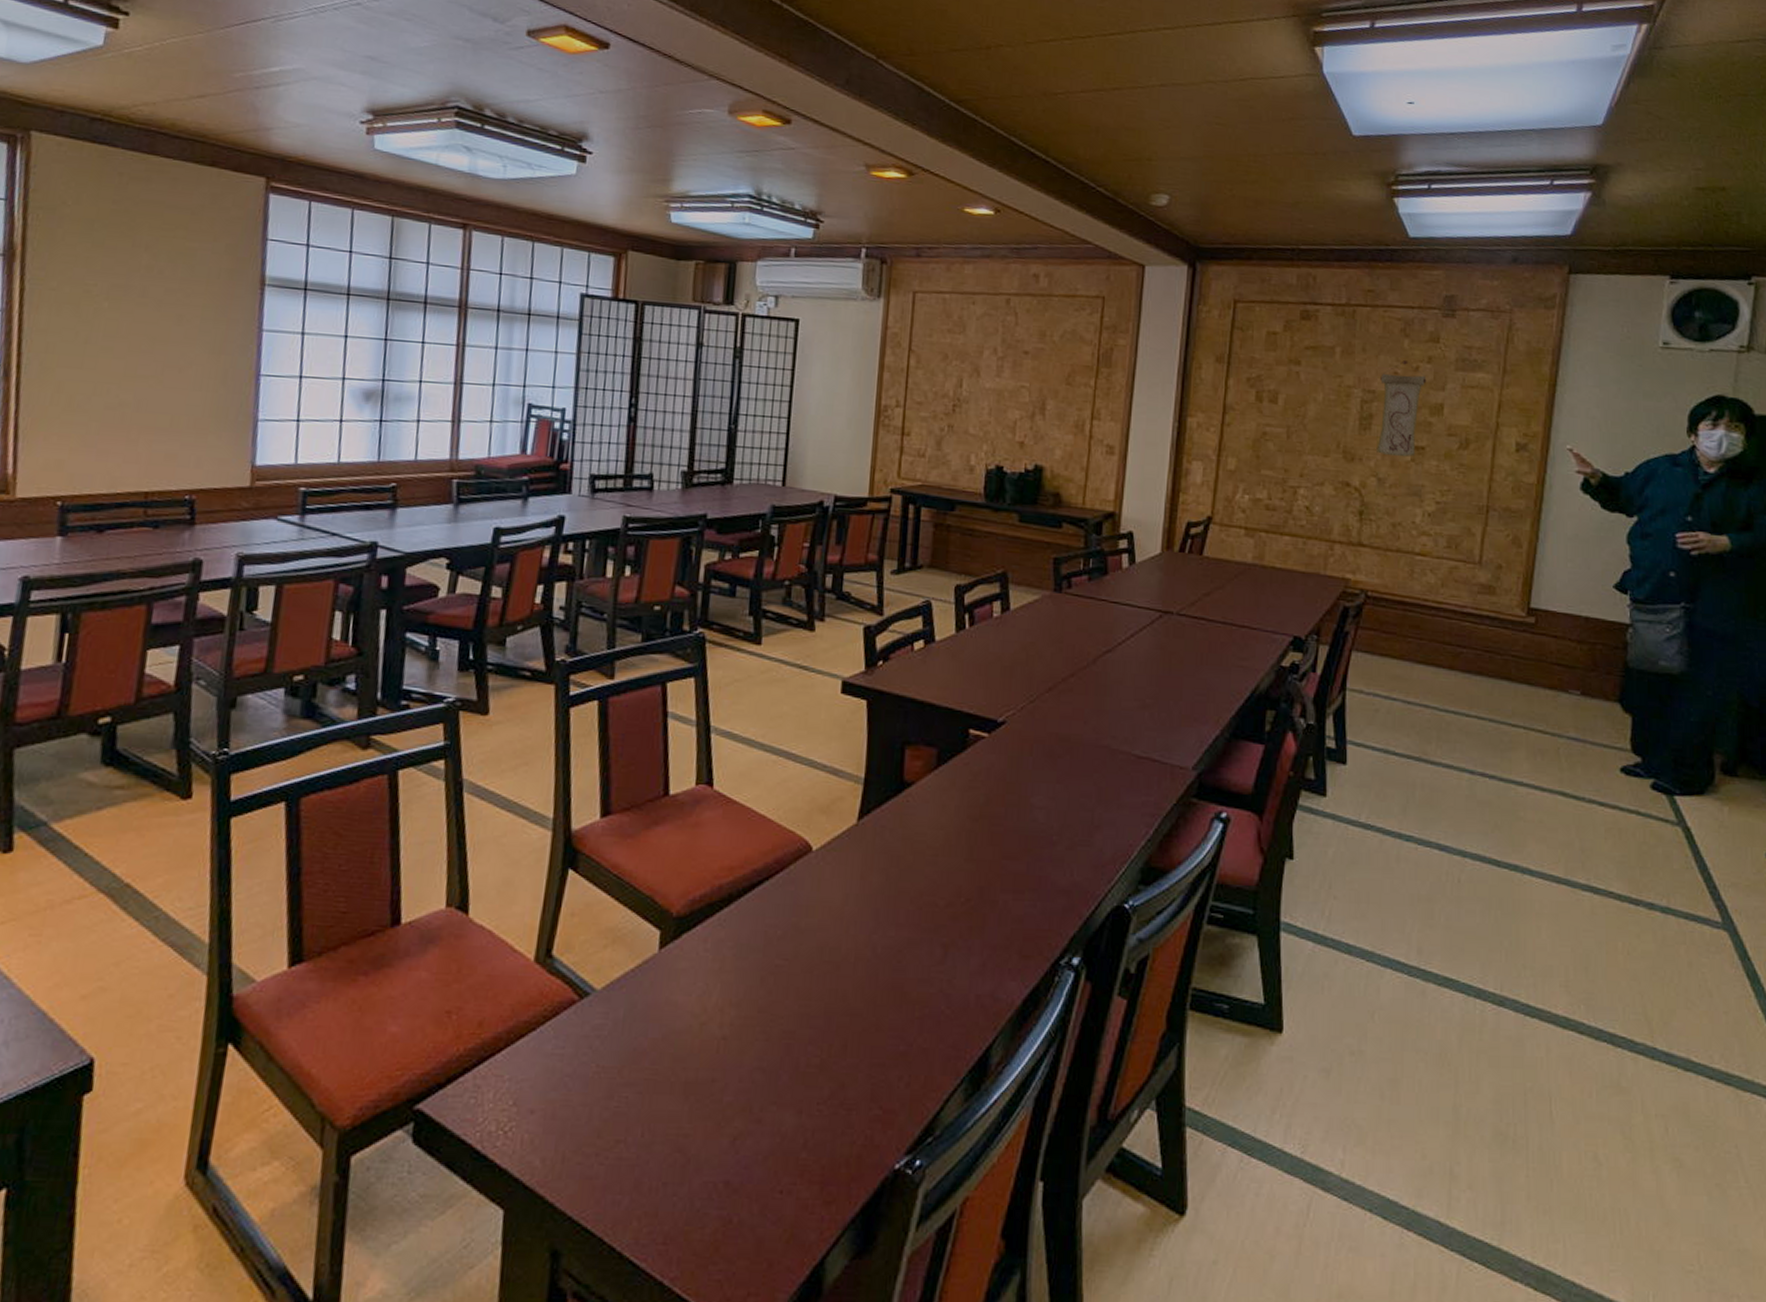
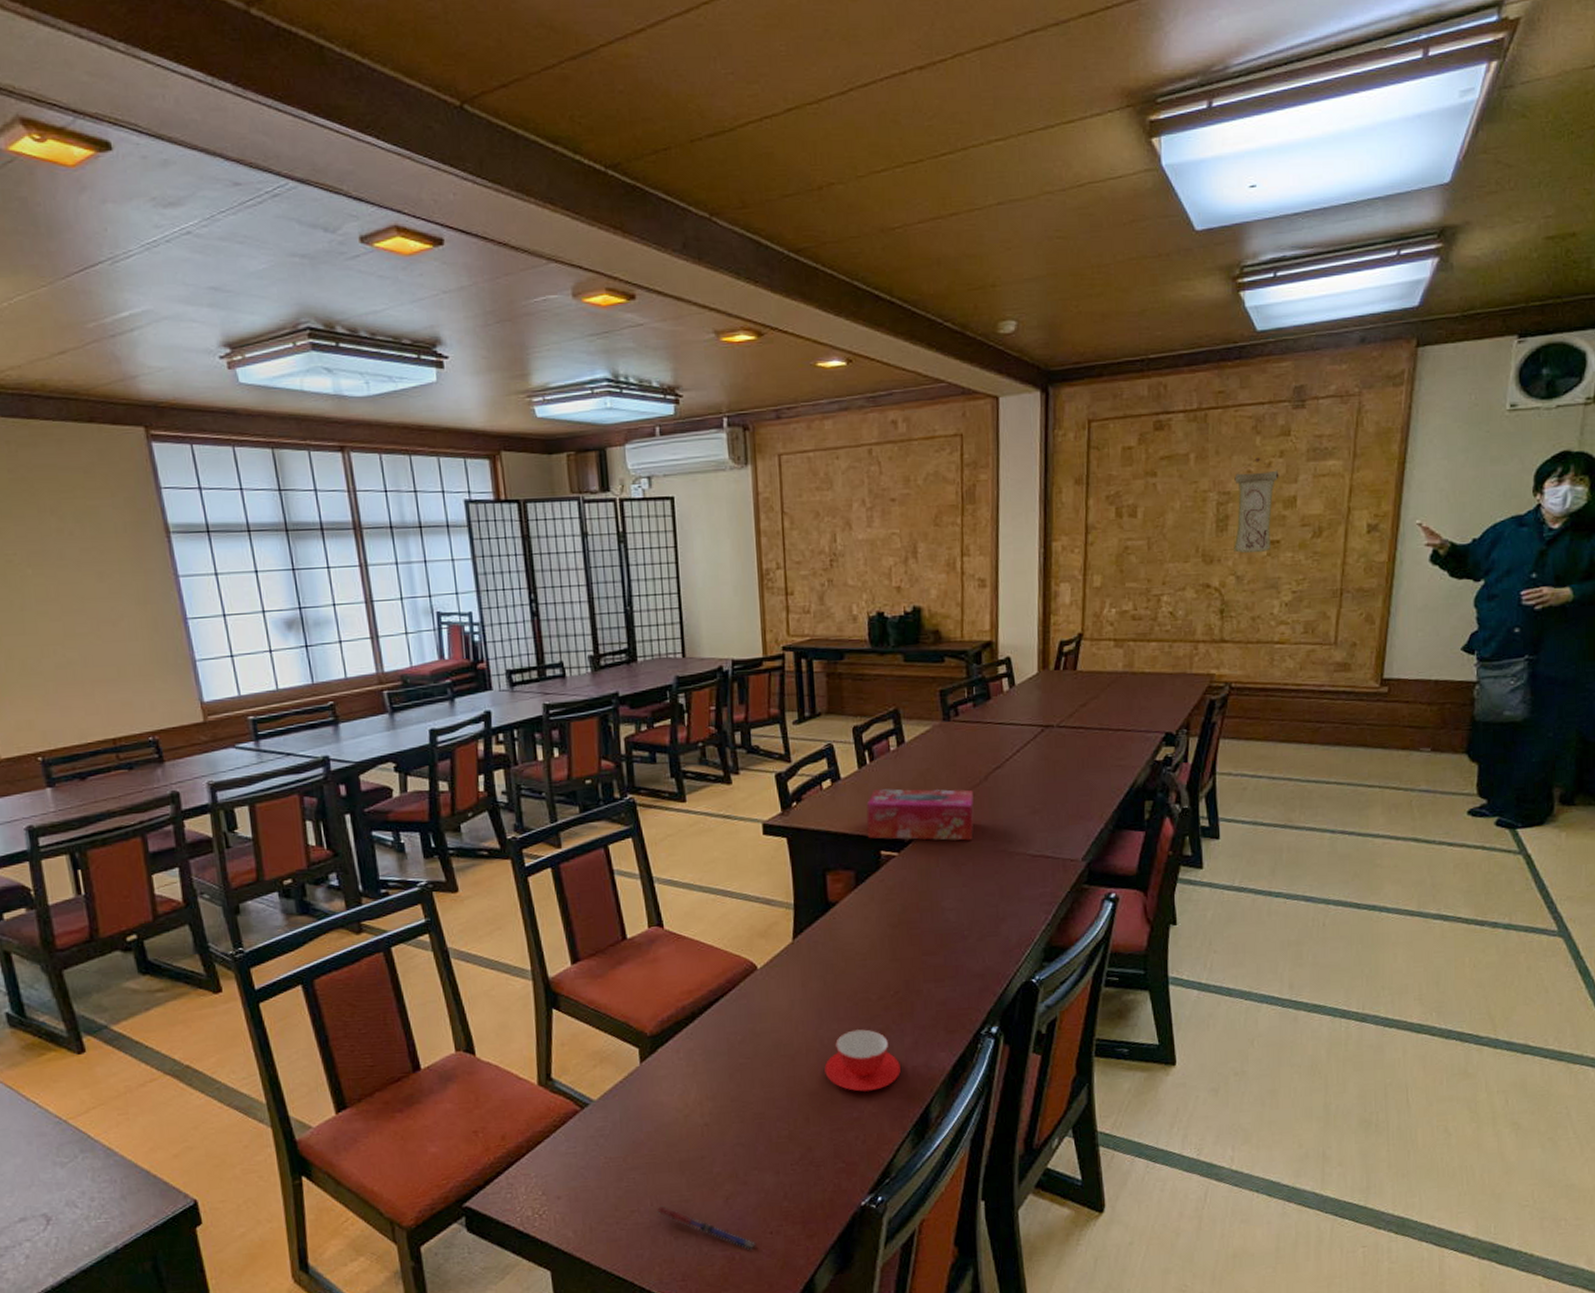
pen: none [646,1138,762,1214] -> present [656,1205,757,1251]
teacup: none [873,940,962,1020] -> present [824,1029,901,1092]
tissue box: none [956,658,1079,730] -> present [866,789,974,841]

